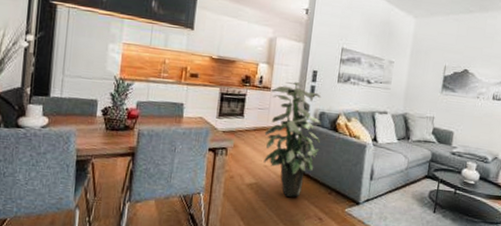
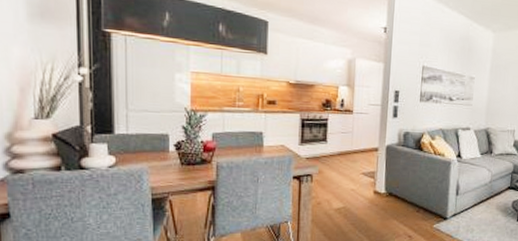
indoor plant: present [263,82,322,197] -> none [349,103,407,218]

